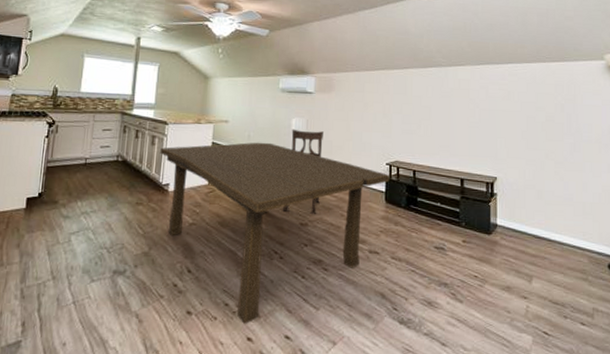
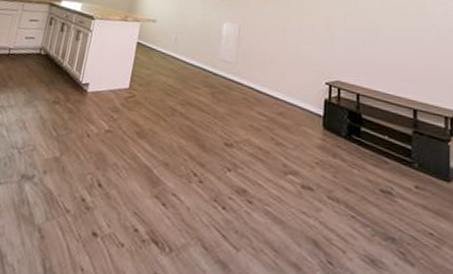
dining table: present [160,142,390,325] -> none [82,43,330,258]
dining chair: present [282,129,323,214] -> none [205,34,257,134]

